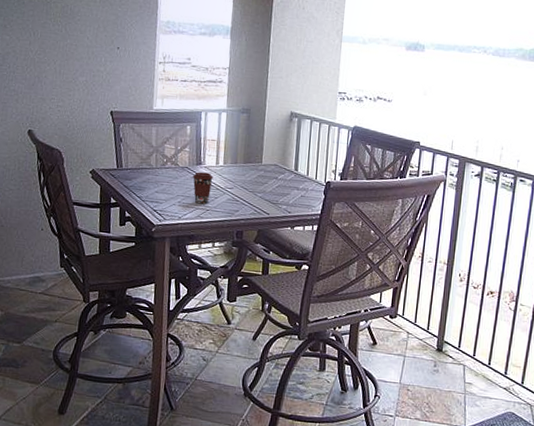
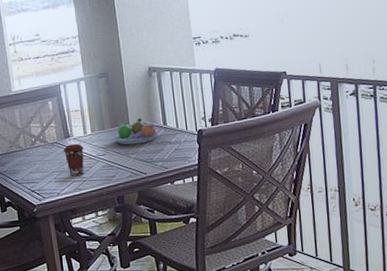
fruit bowl: none [242,160,288,185] -> present [112,118,159,145]

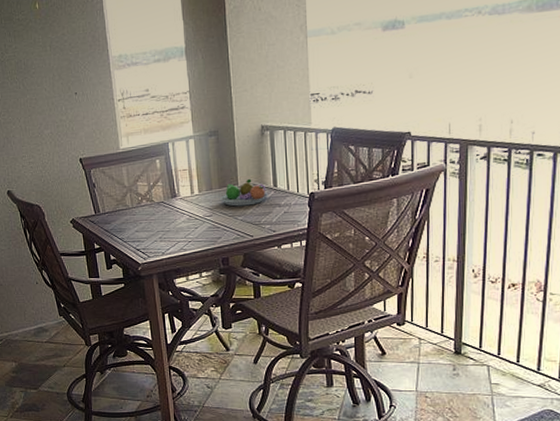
coffee cup: present [63,143,84,177] -> none [170,204,190,237]

